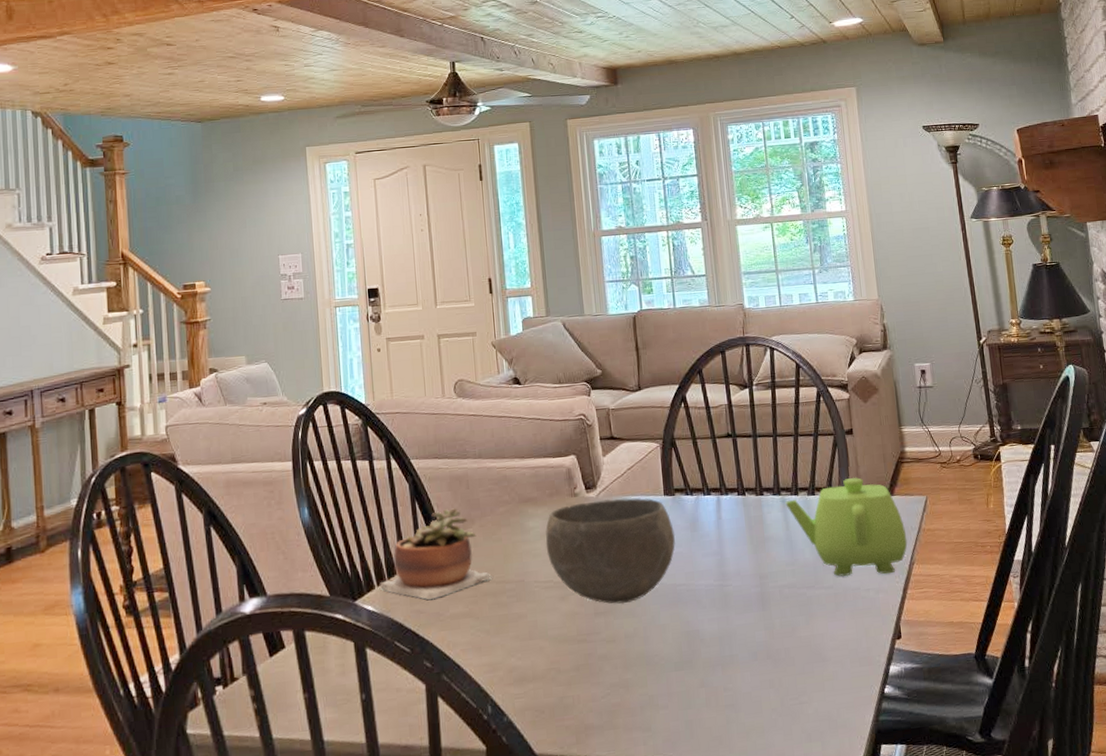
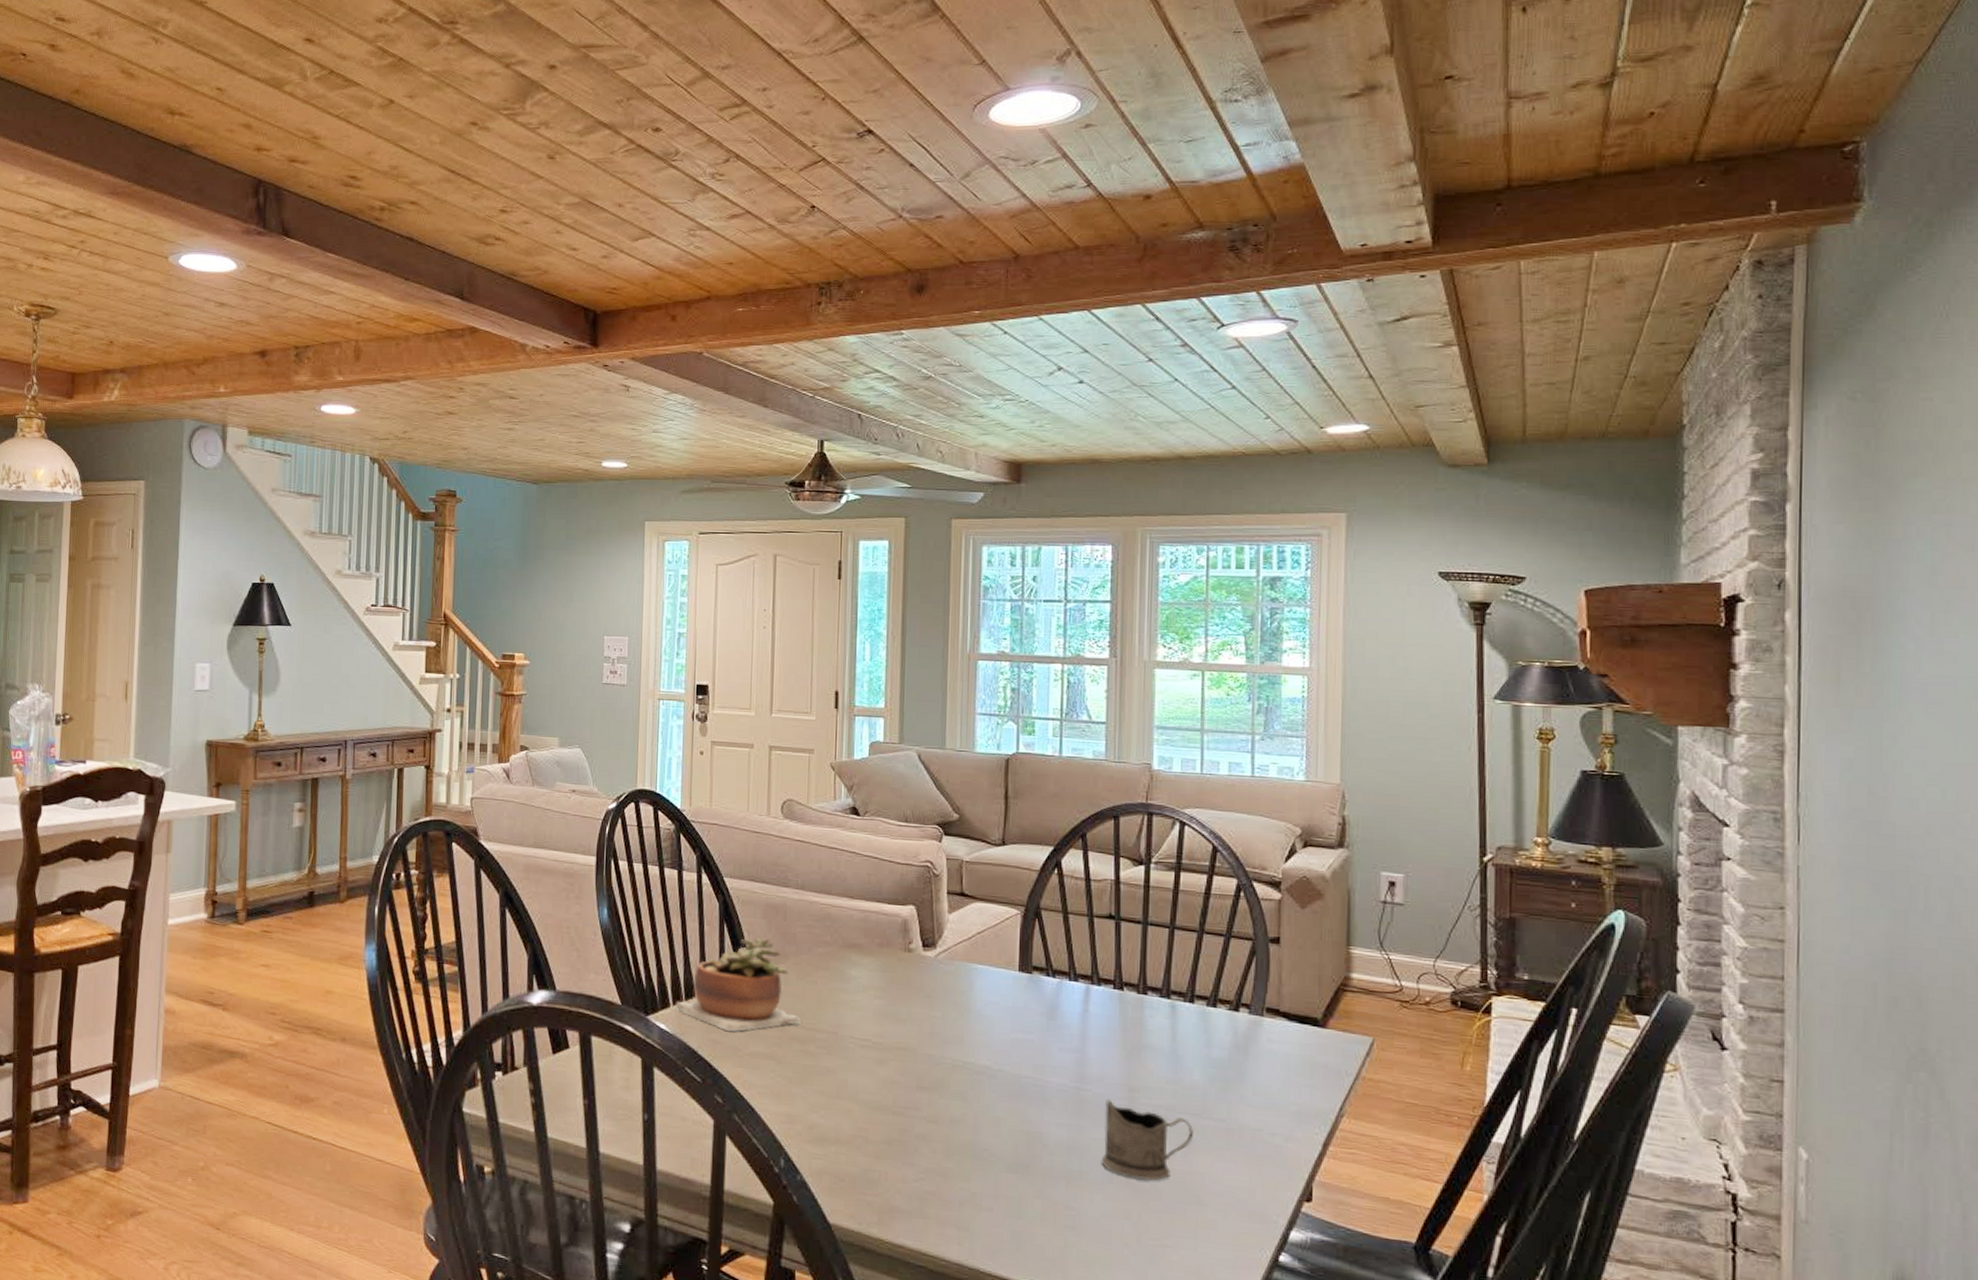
bowl: present [545,497,676,604] -> none [867,960,1027,1084]
tea glass holder: none [743,589,811,652] -> present [1101,1099,1193,1182]
teapot: present [785,477,908,577] -> none [1175,995,1338,1122]

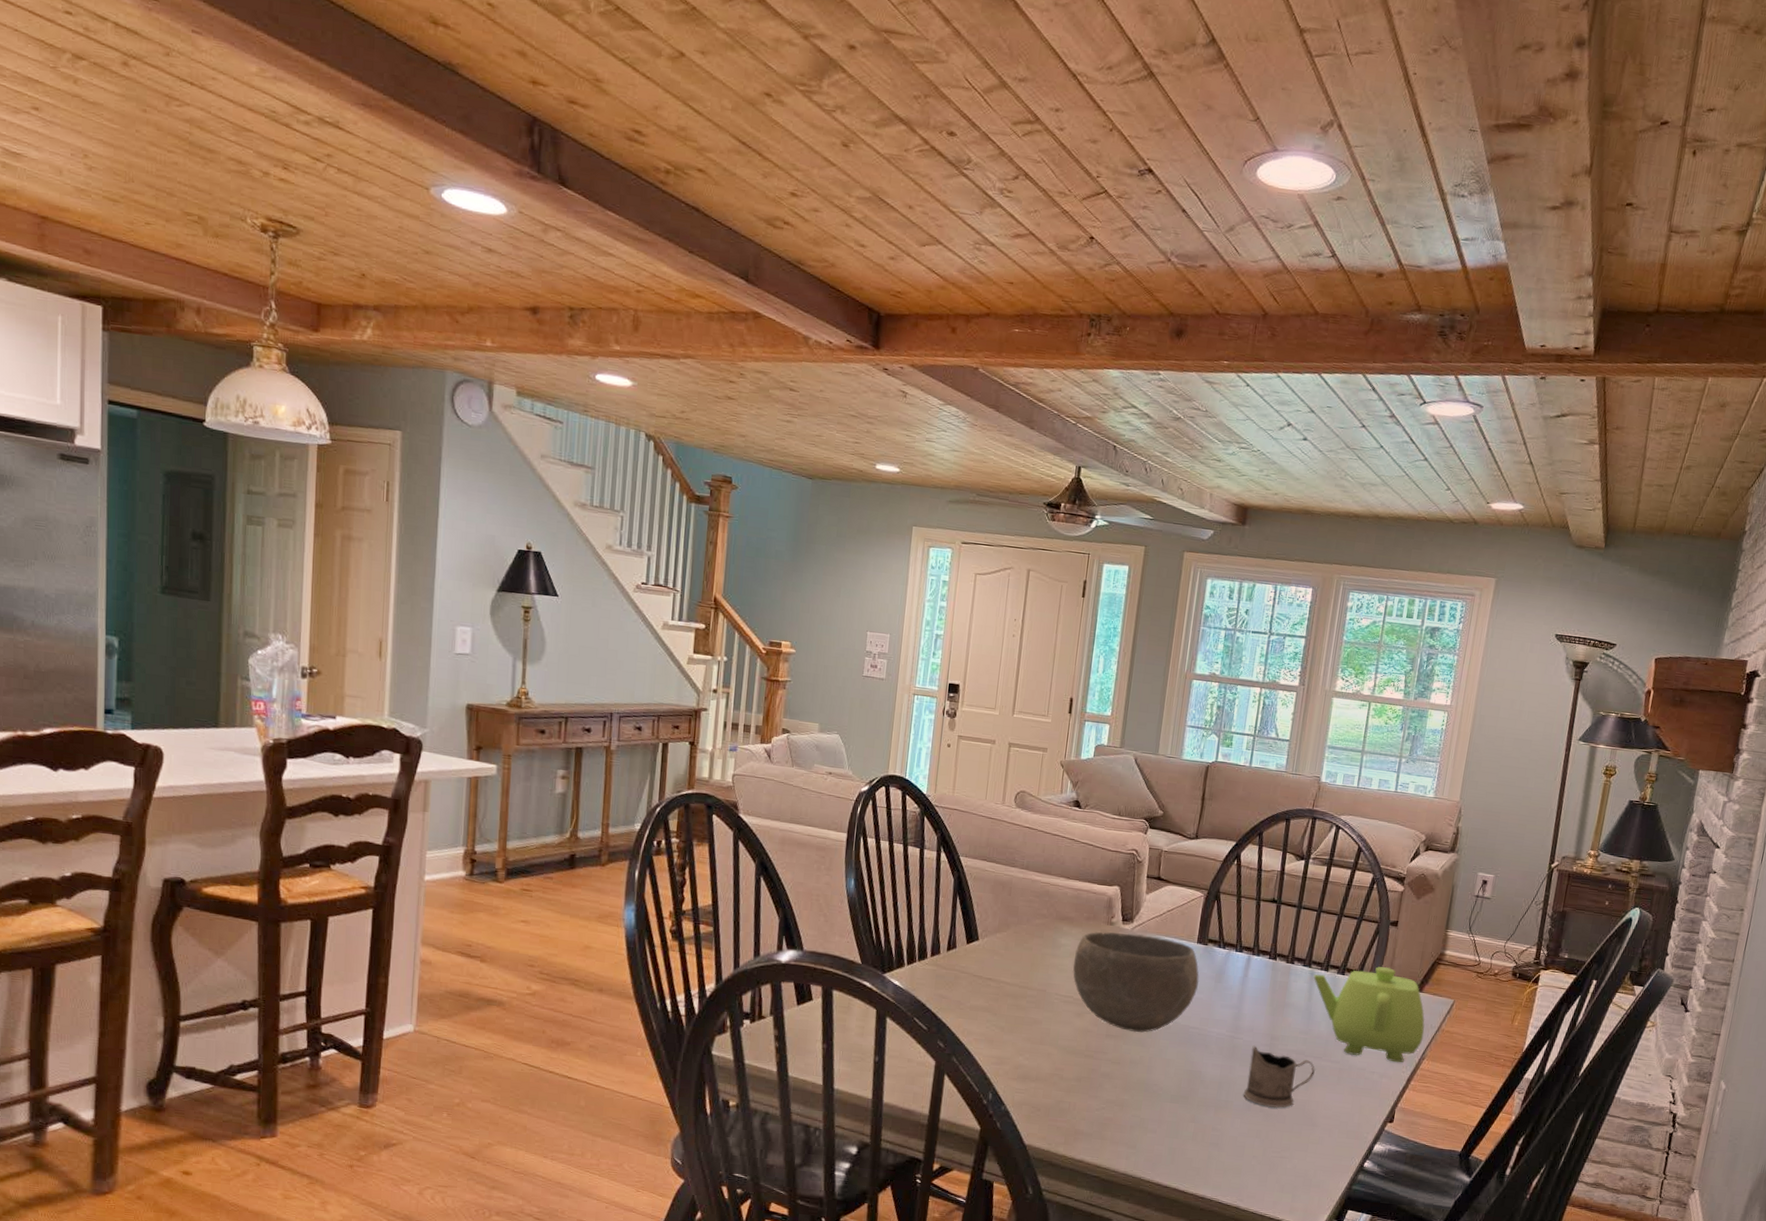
succulent plant: present [676,938,802,1033] -> none [910,909,1017,989]
bowl: none [867,960,1027,1084] -> present [1073,932,1200,1033]
teapot: none [1175,995,1338,1122] -> present [1313,966,1425,1063]

